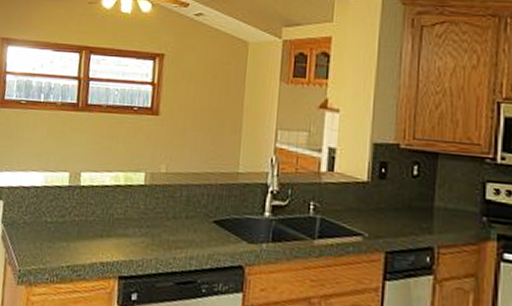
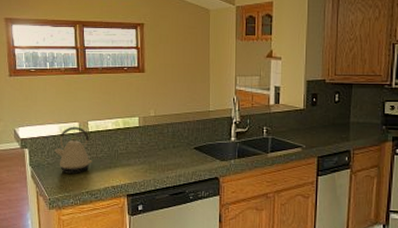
kettle: none [35,176,80,241] -> present [54,126,92,174]

